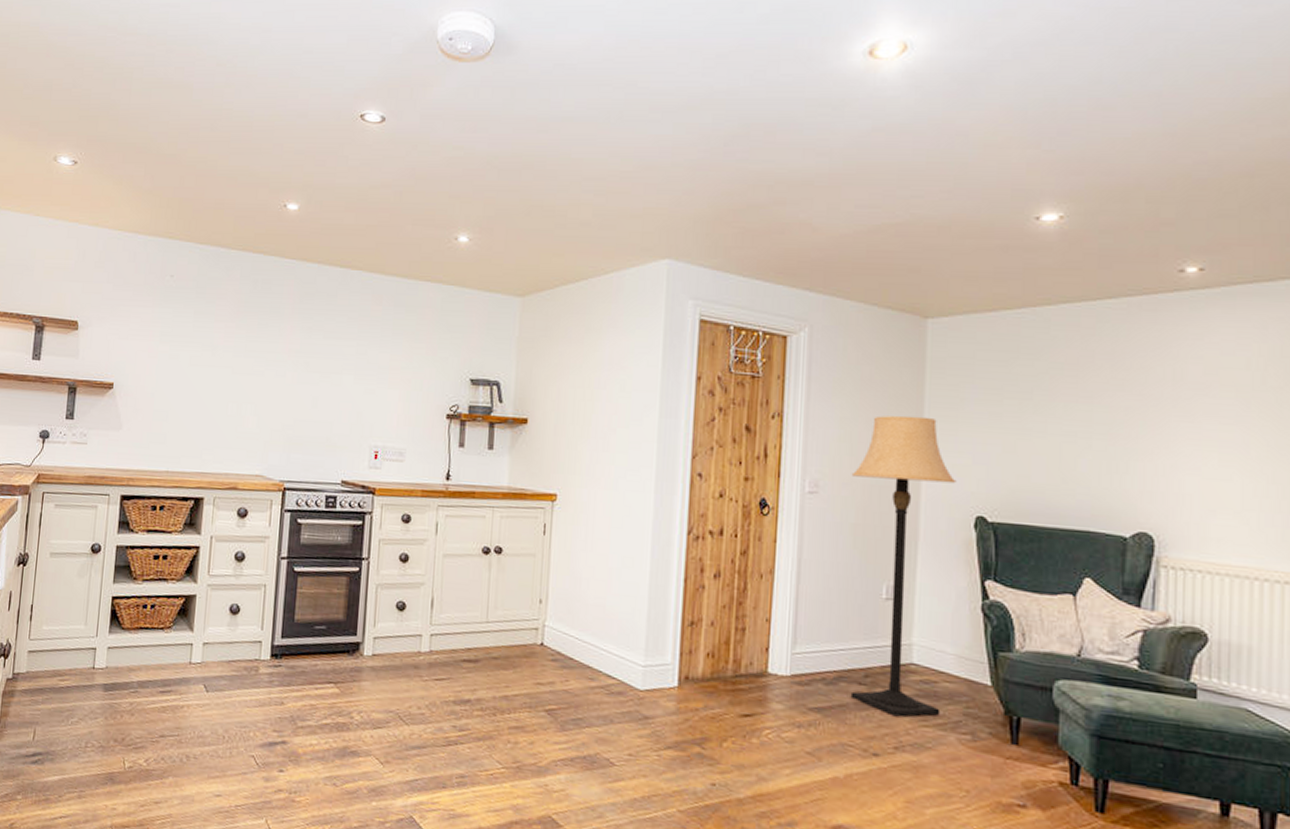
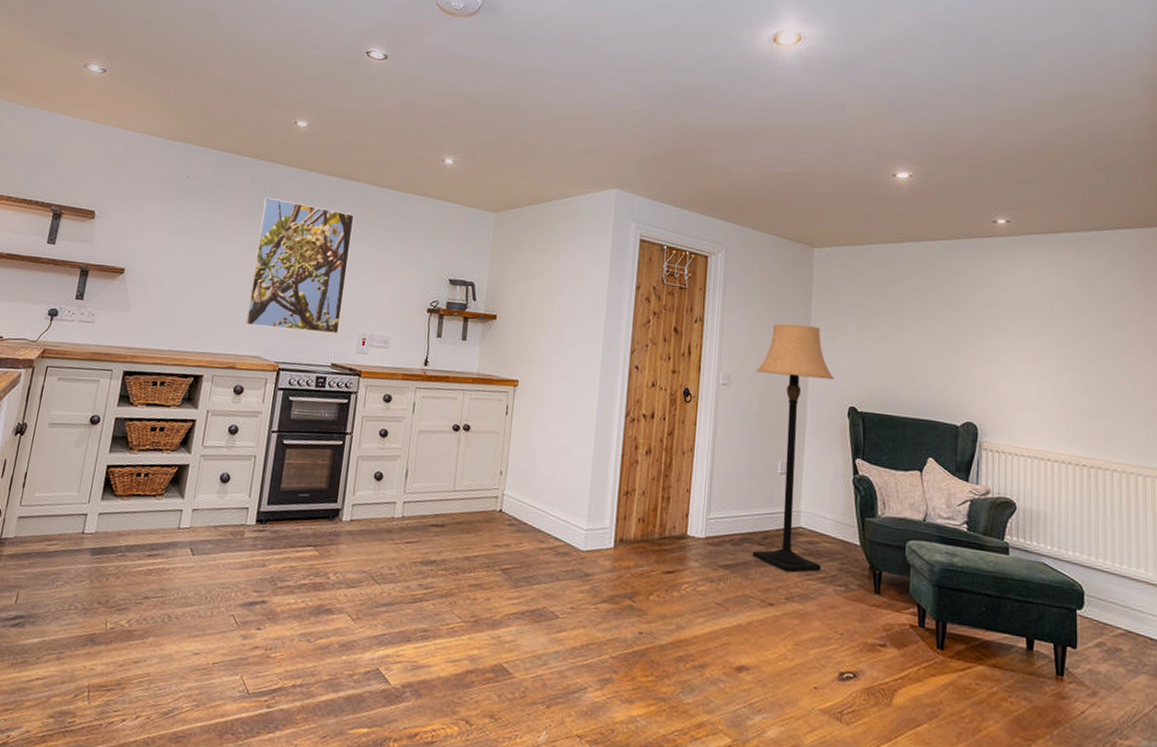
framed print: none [245,294,358,448] -> present [245,197,355,334]

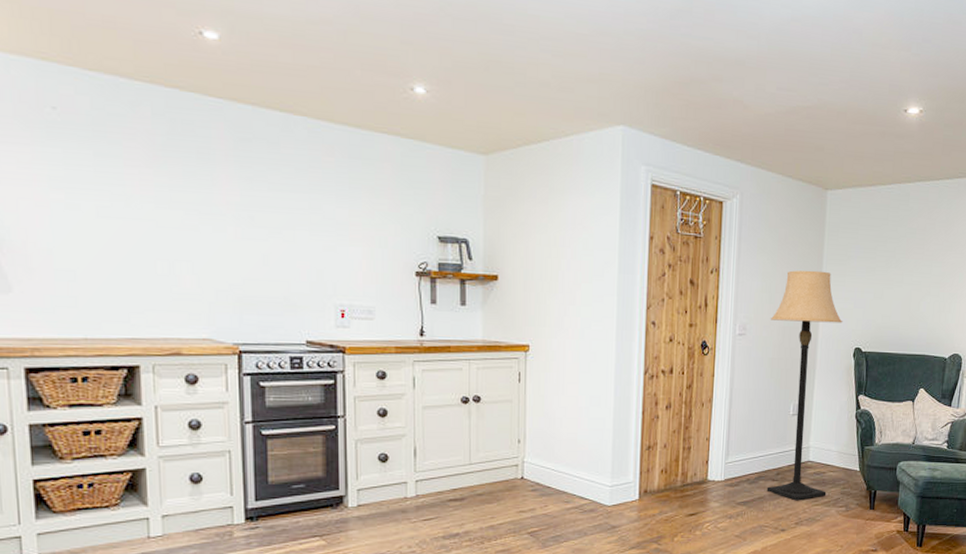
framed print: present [245,197,355,334] -> none [176,136,309,307]

